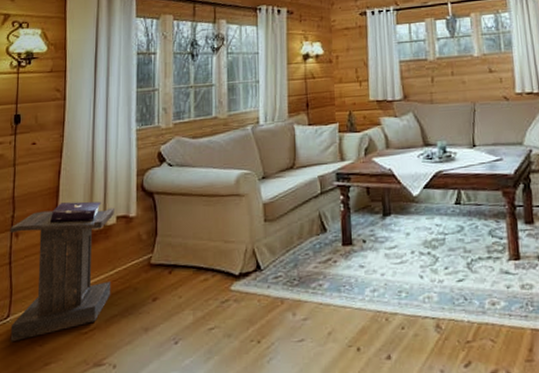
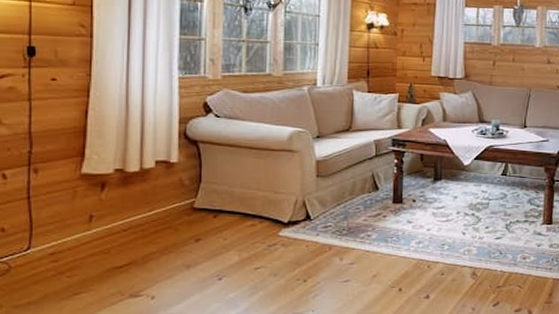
lectern: present [10,201,114,343] -> none [27,143,153,273]

